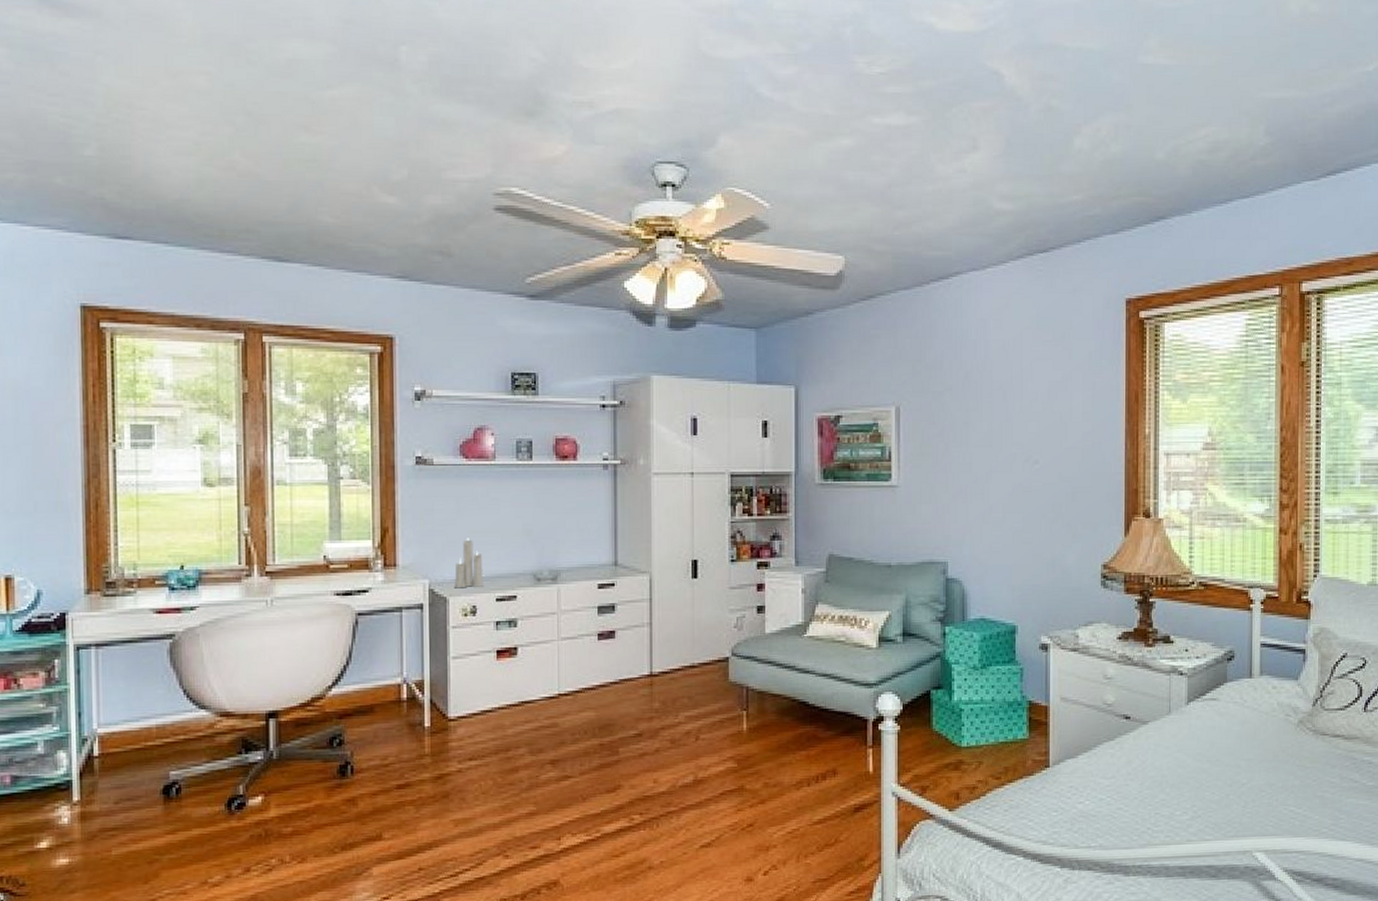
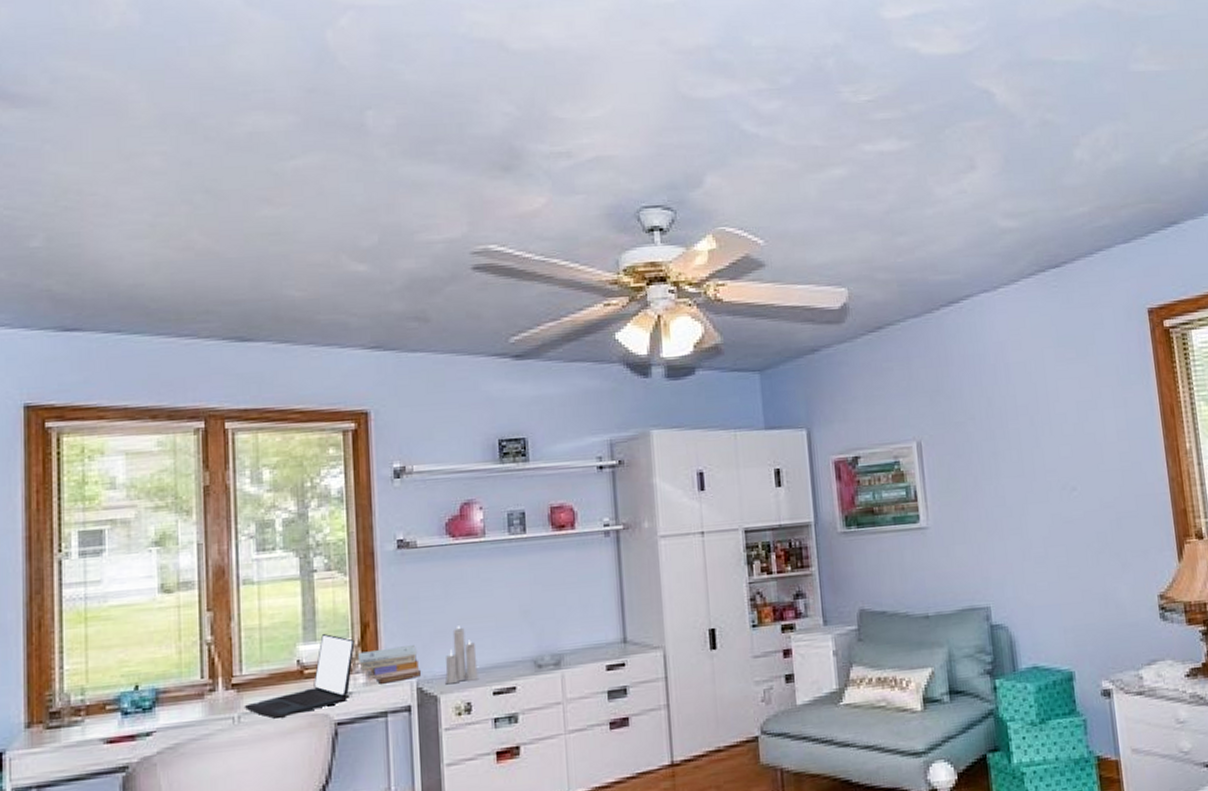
laptop: none [276,535,375,606] -> present [244,634,355,720]
books: none [378,552,434,583] -> present [358,645,422,684]

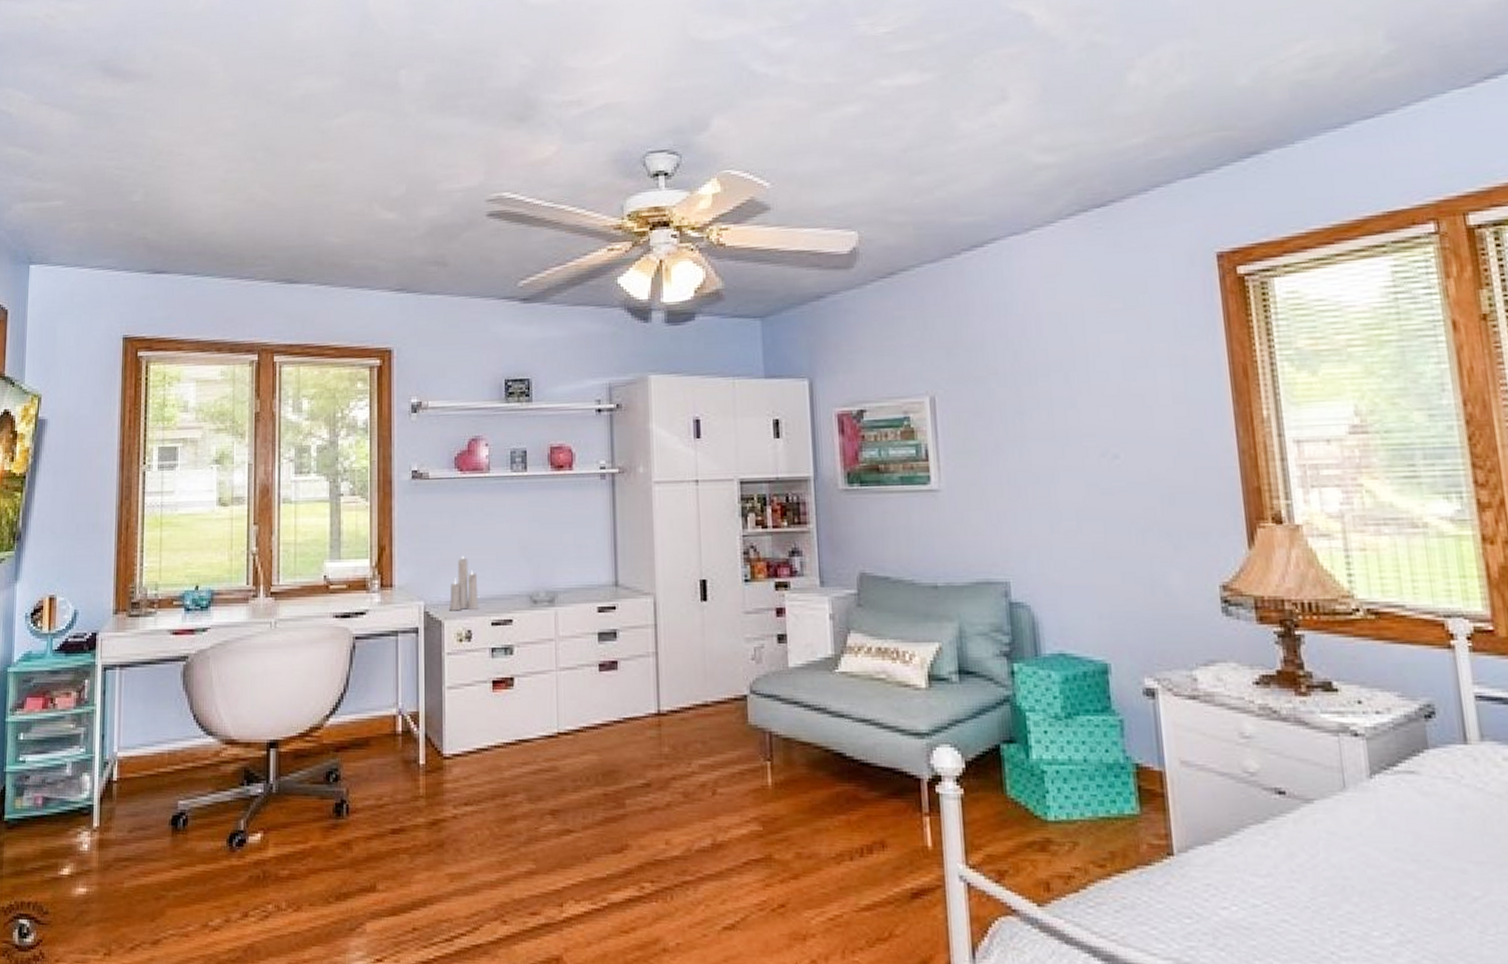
laptop: present [244,634,355,720] -> none [279,554,372,628]
books: present [358,645,422,684] -> none [375,571,429,605]

